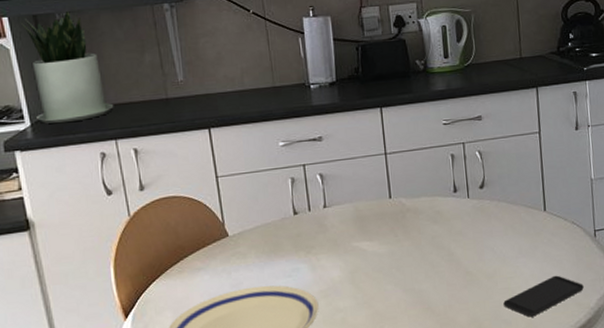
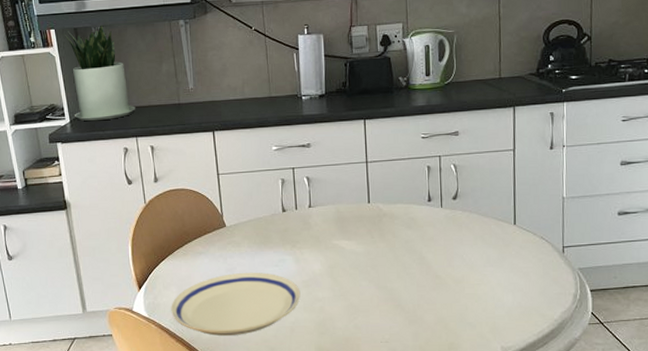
mobile phone: present [503,275,584,318] -> none [469,286,549,323]

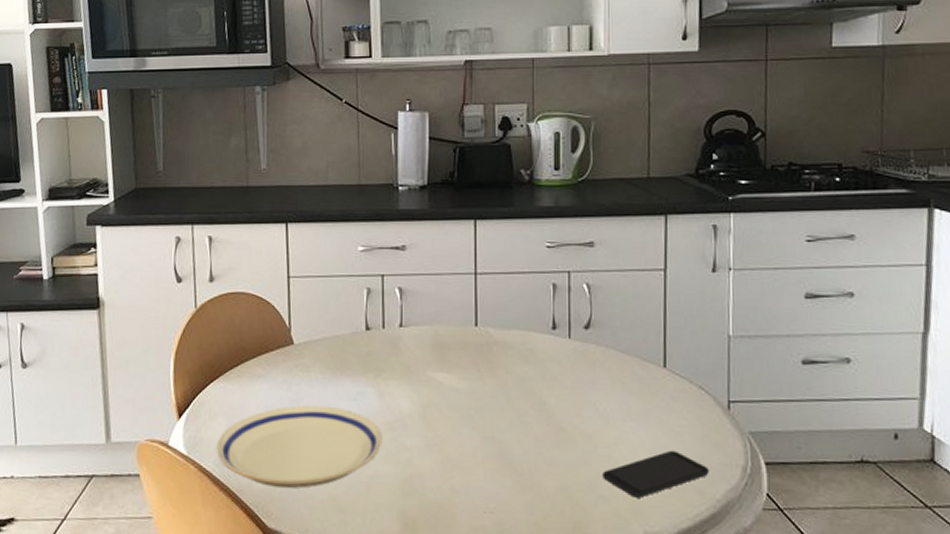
planter: present [65,26,136,122] -> none [118,88,195,202]
mobile phone: none [469,286,549,323] -> present [602,450,709,498]

